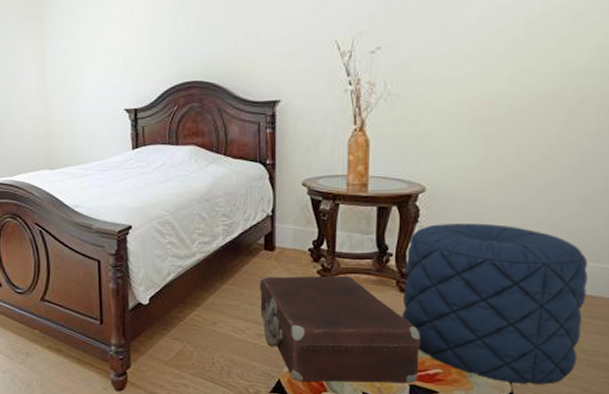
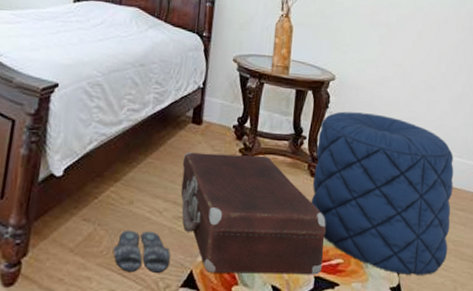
slippers: none [203,346,257,381] -> present [113,230,170,273]

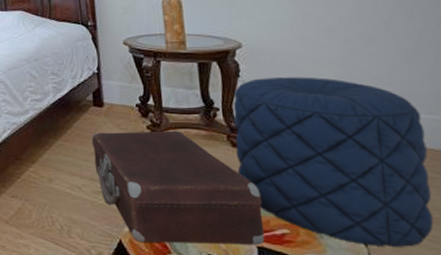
slippers: present [113,230,170,273] -> none [42,204,97,242]

